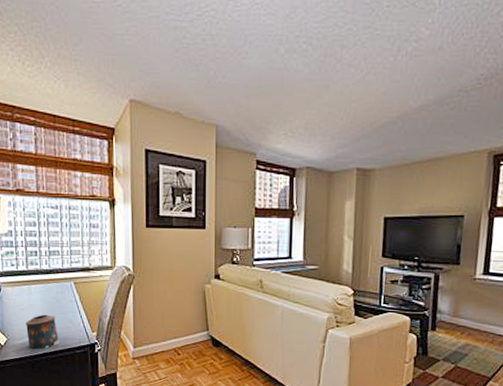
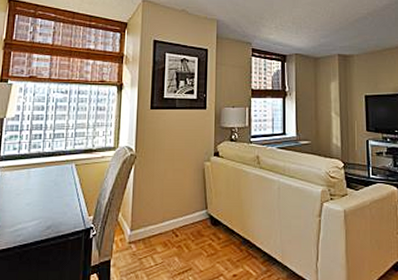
candle: present [26,314,59,350] -> none [19,198,53,238]

